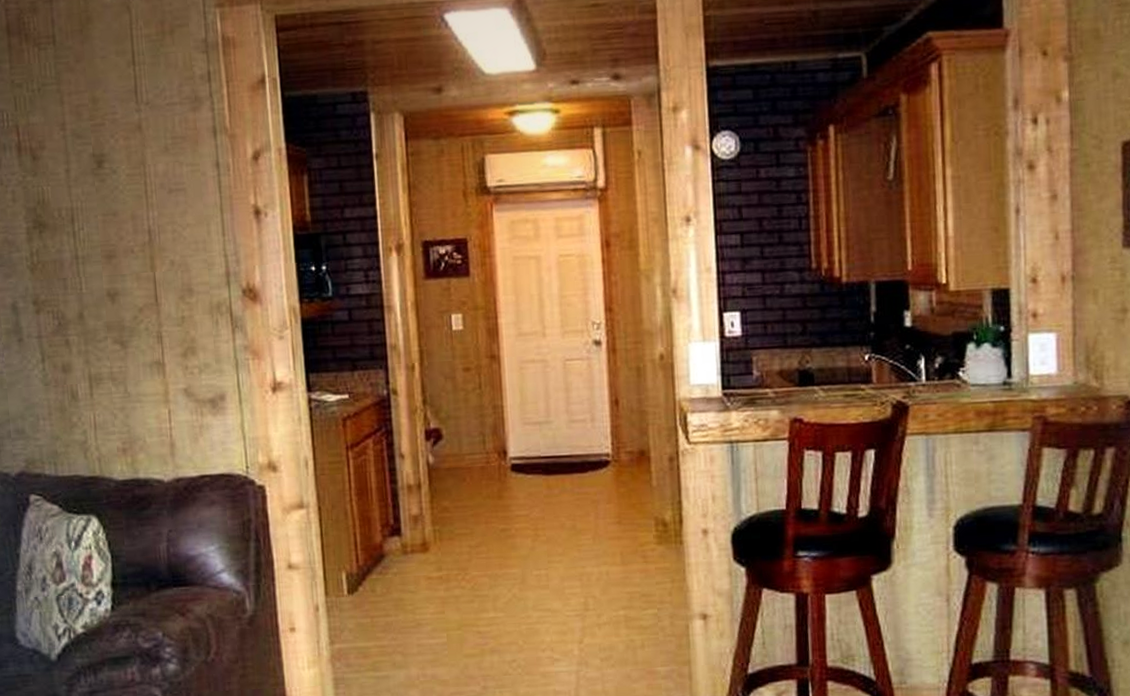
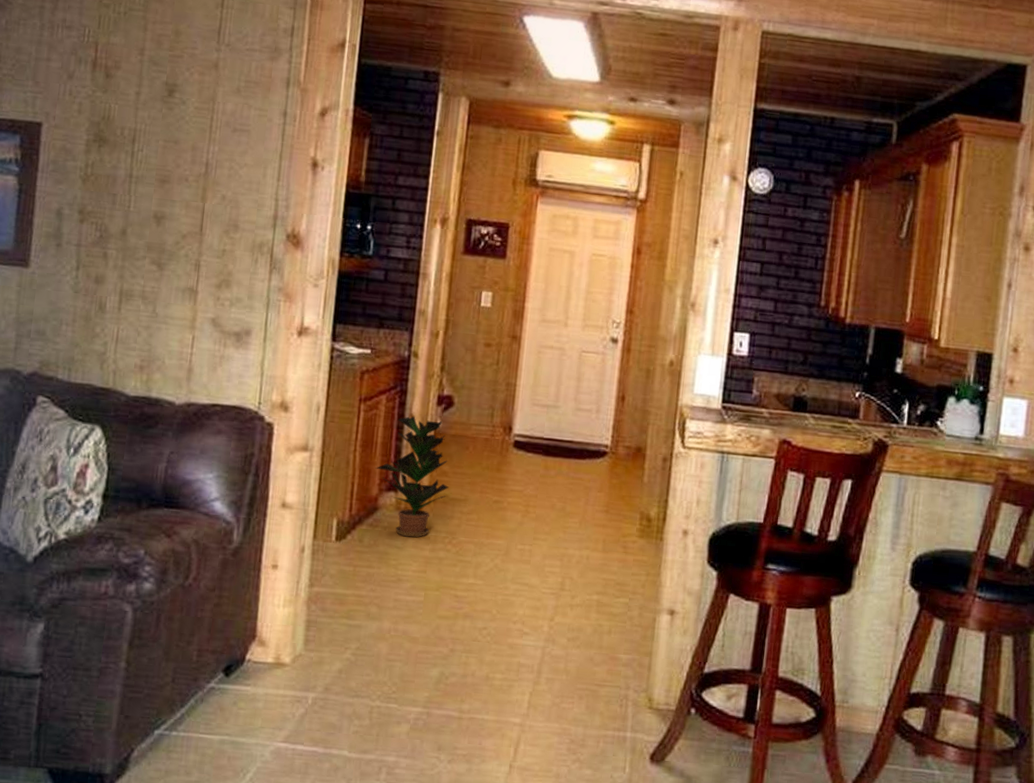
potted plant: none [374,455,453,580] -> present [375,416,450,538]

